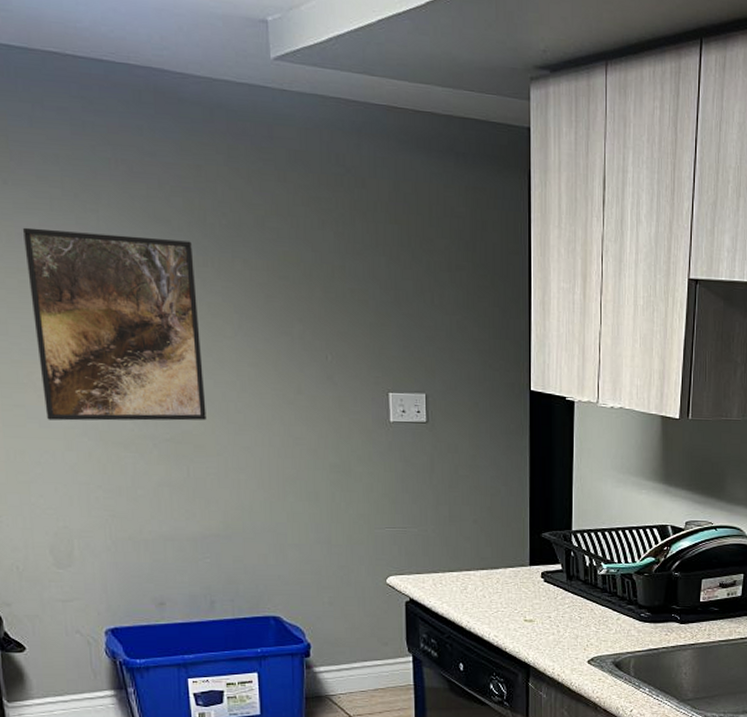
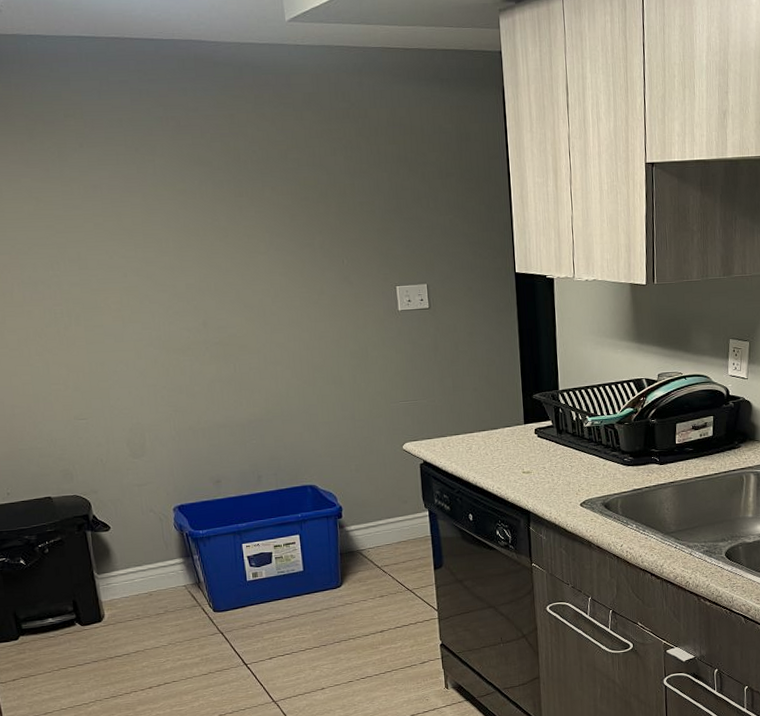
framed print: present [22,227,207,421] -> none [95,177,248,336]

